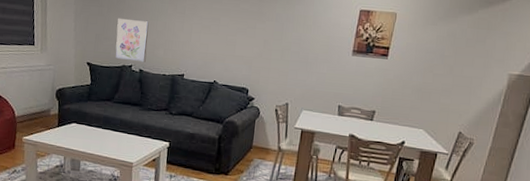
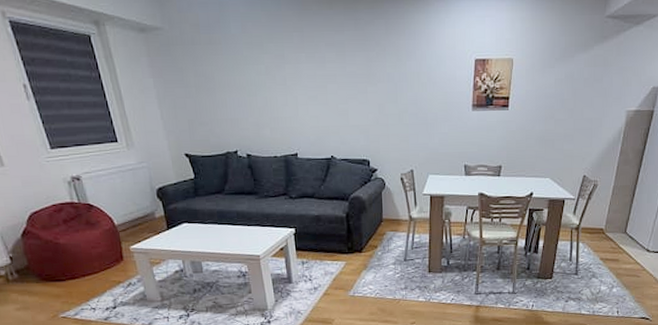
wall art: present [115,18,149,62] -> none [210,98,252,146]

